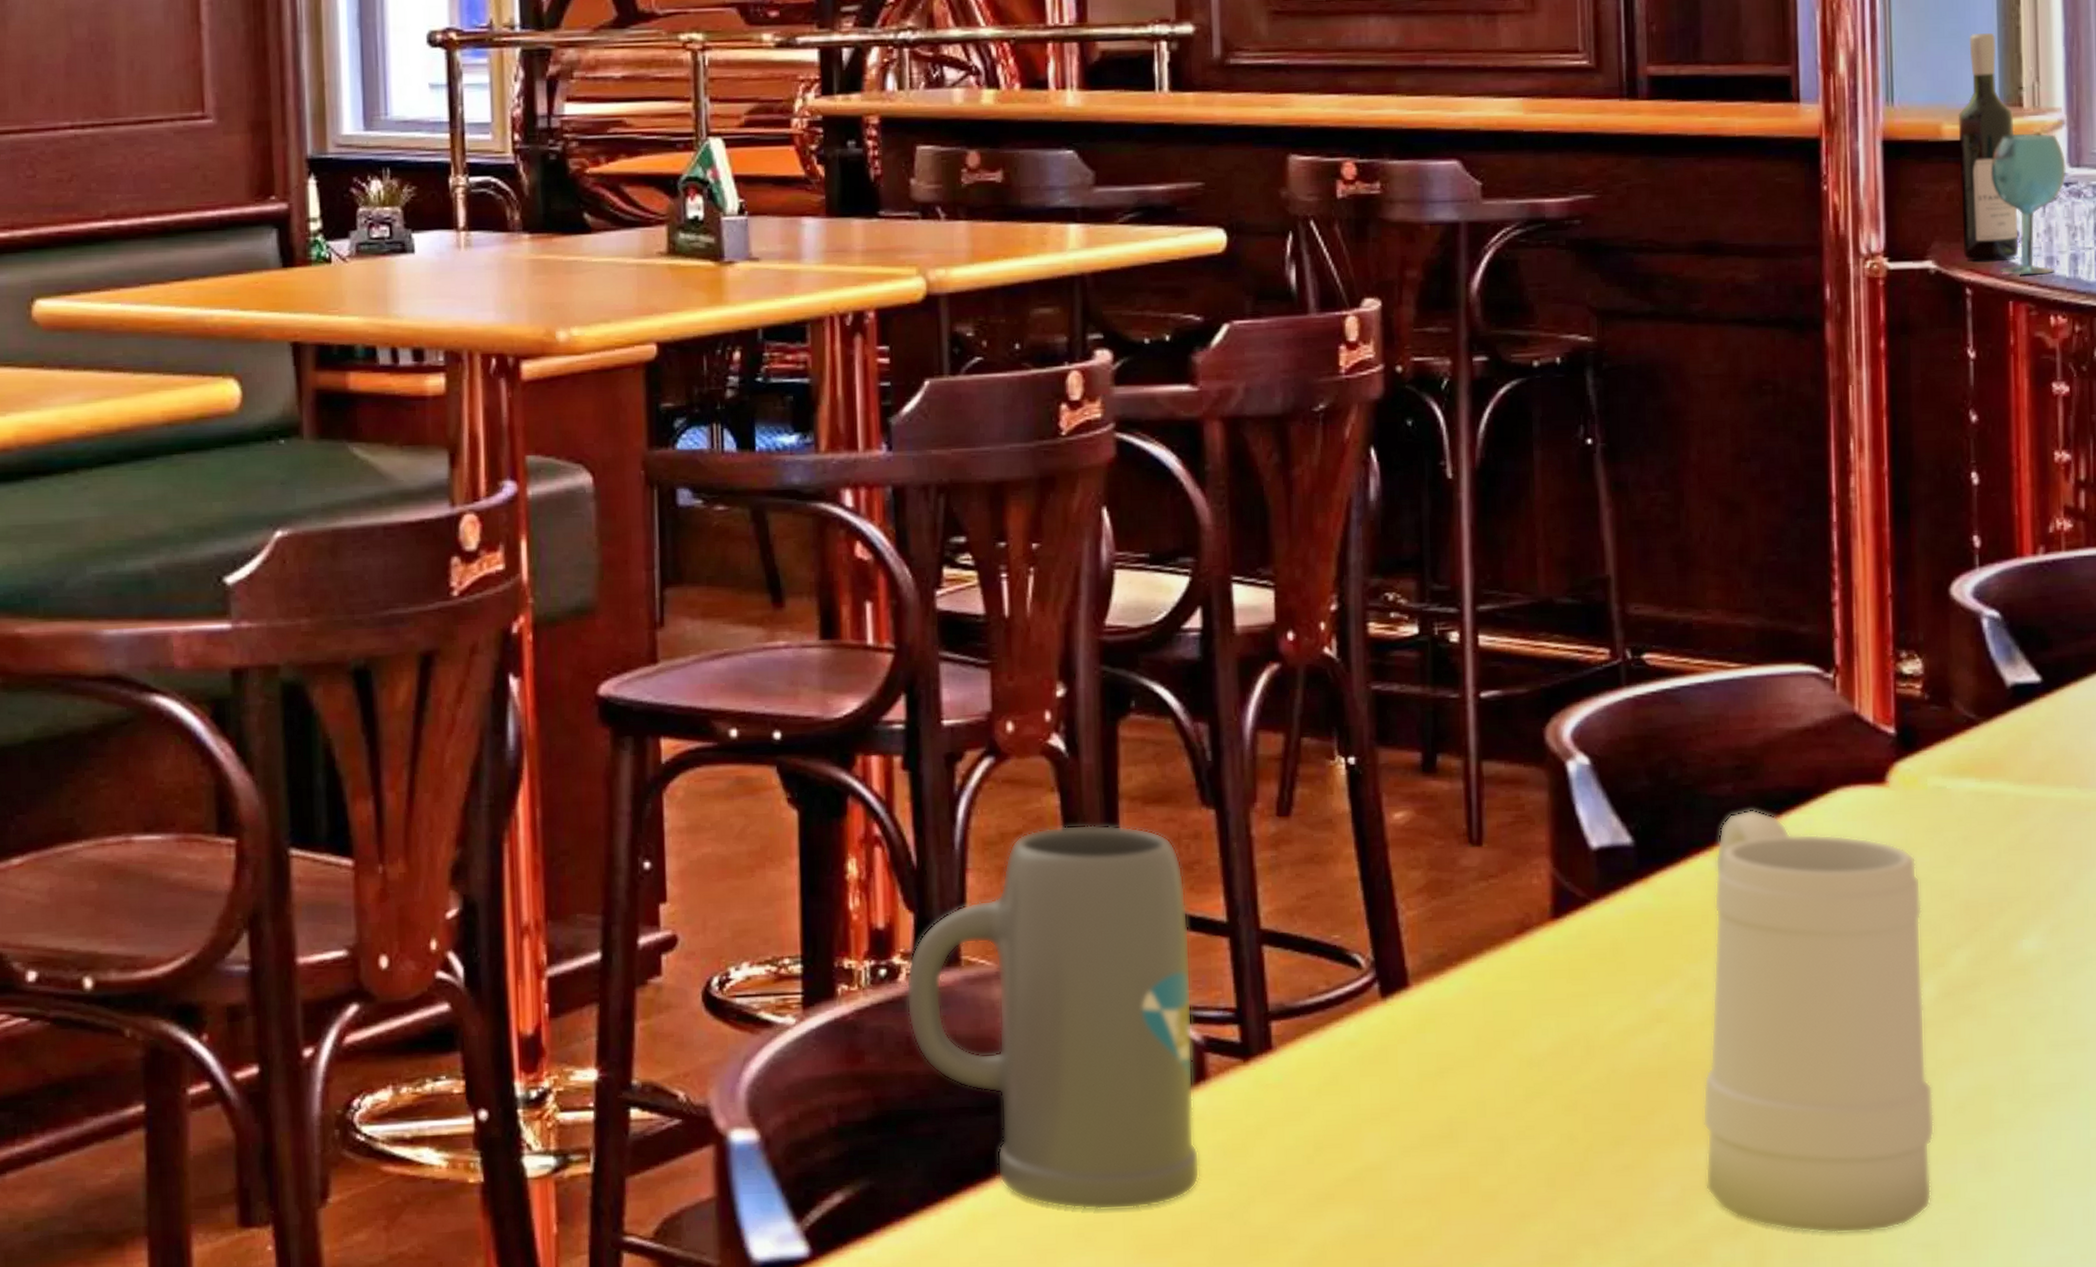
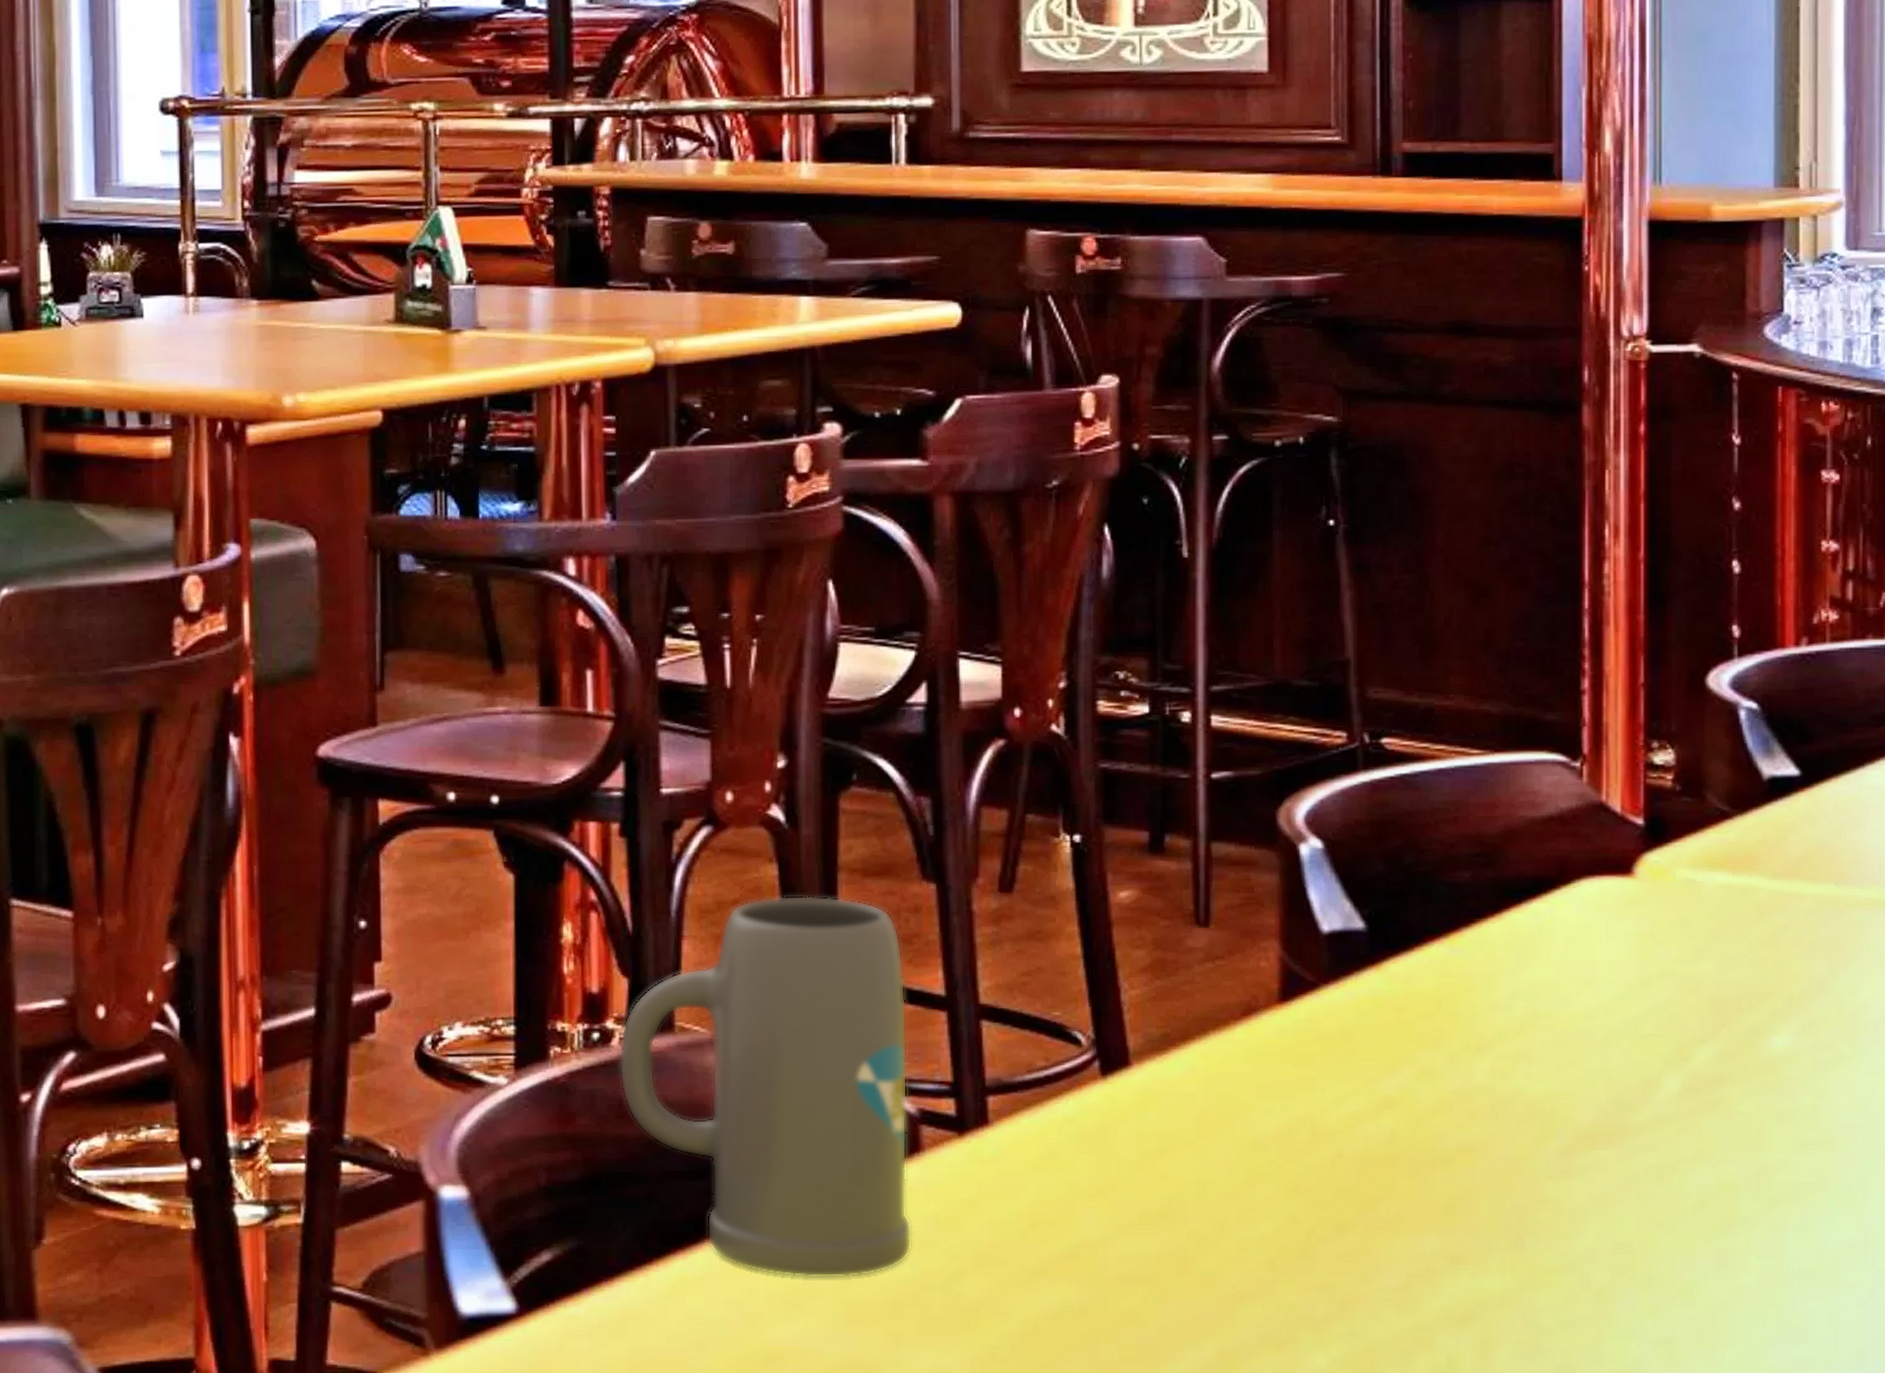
beer mug: present [1702,809,1935,1233] -> none [1430,897,1674,1326]
bottle: present [1958,33,2019,261] -> none [1729,111,1790,345]
wine glass: present [1990,133,2066,274] -> none [1762,215,1843,360]

